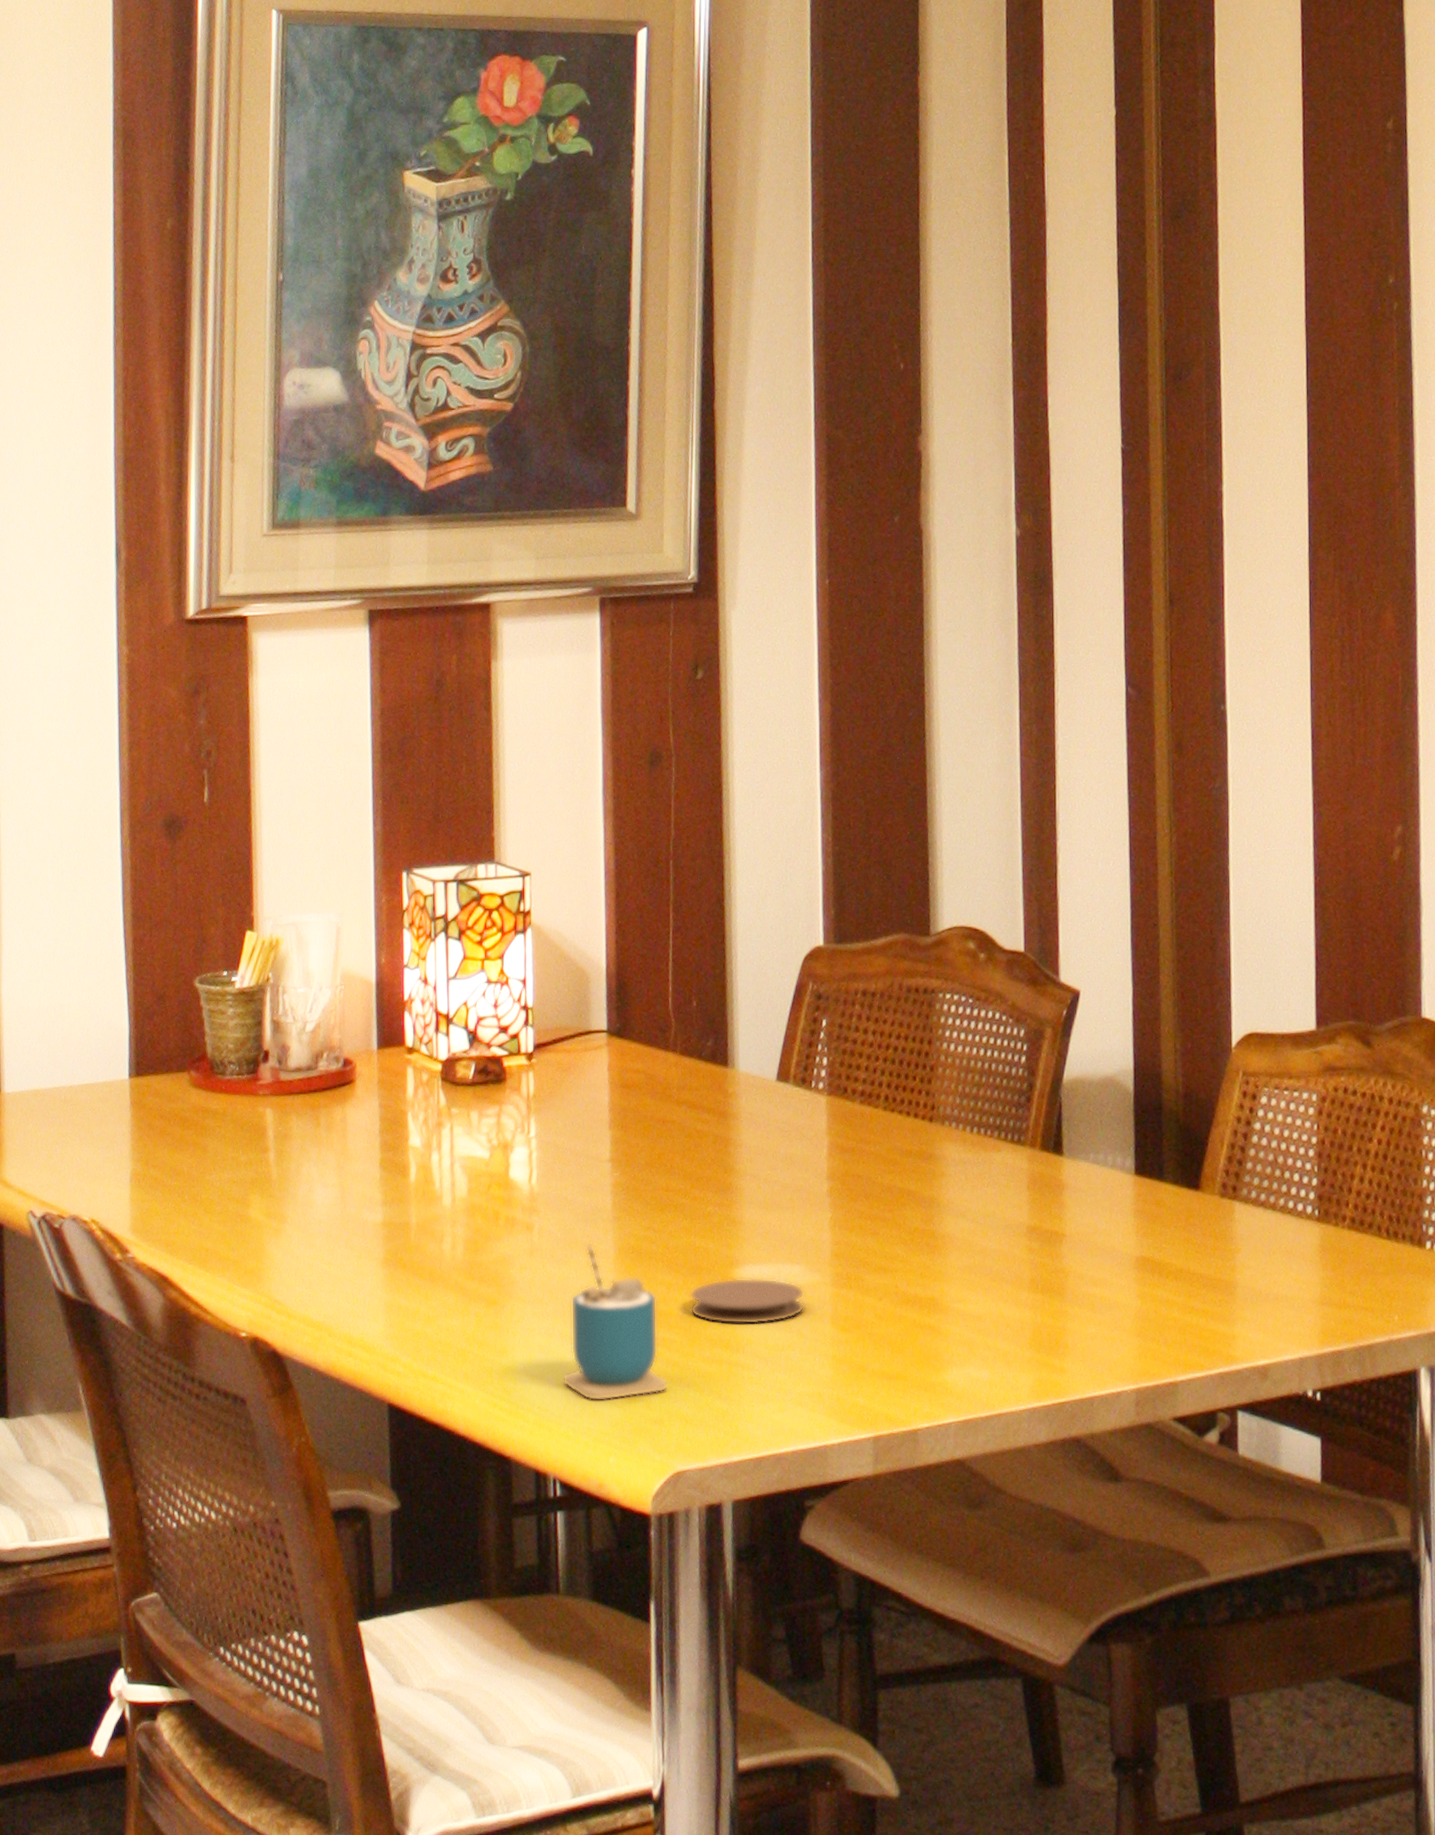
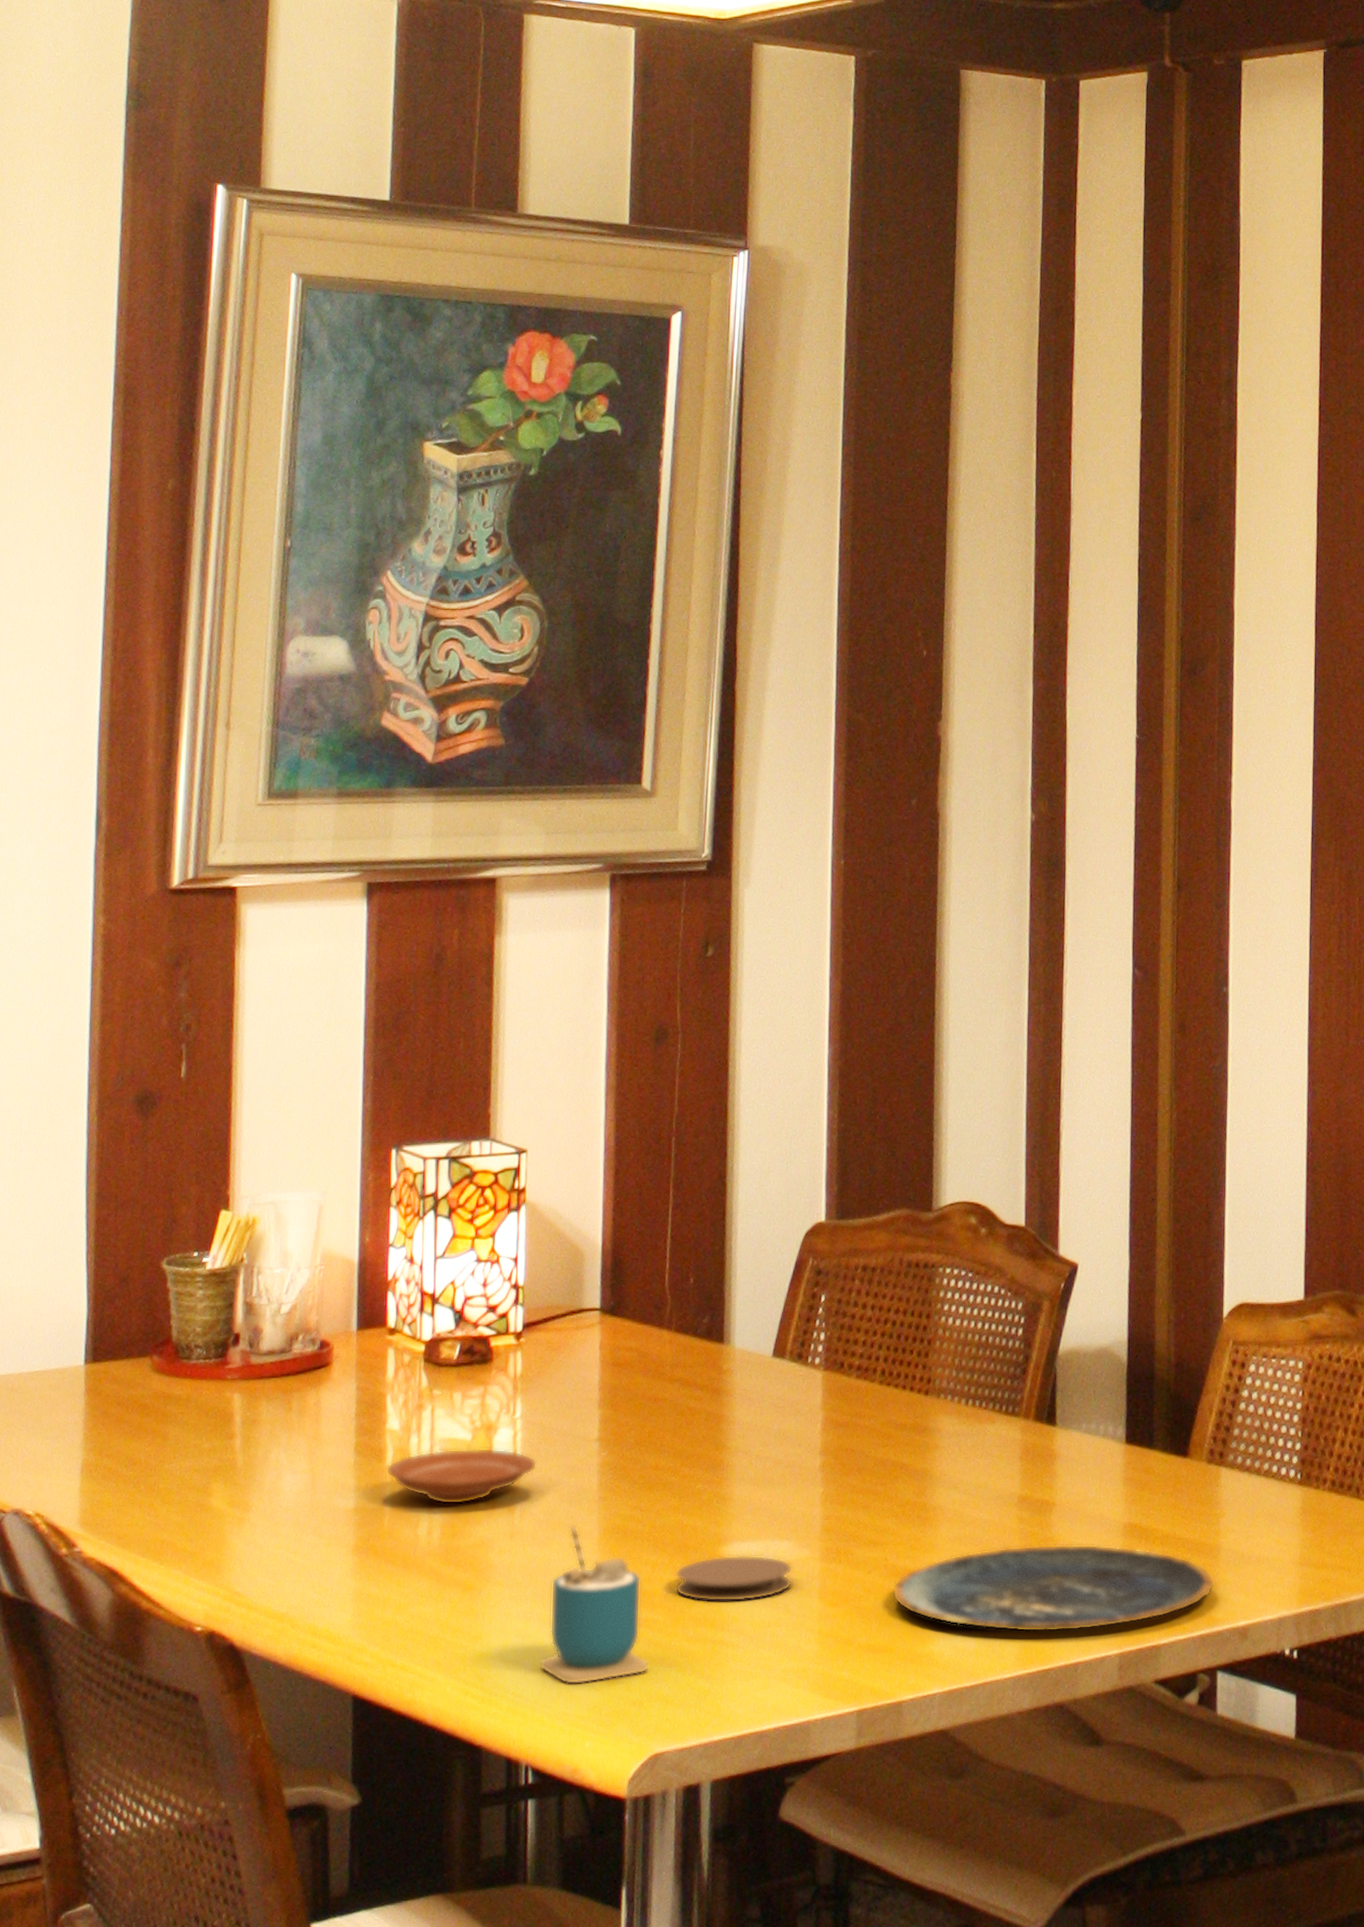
plate: none [411,1166,553,1221] -> present [386,1447,538,1505]
plate: none [904,1276,1232,1365] -> present [892,1544,1215,1633]

